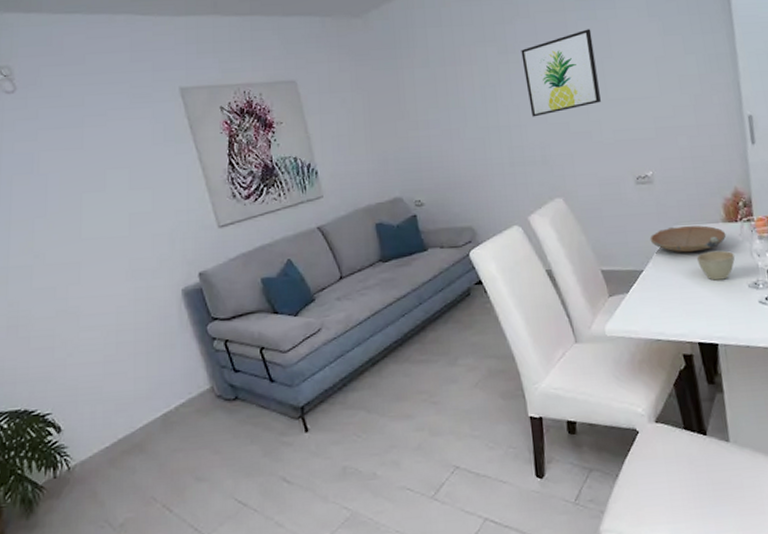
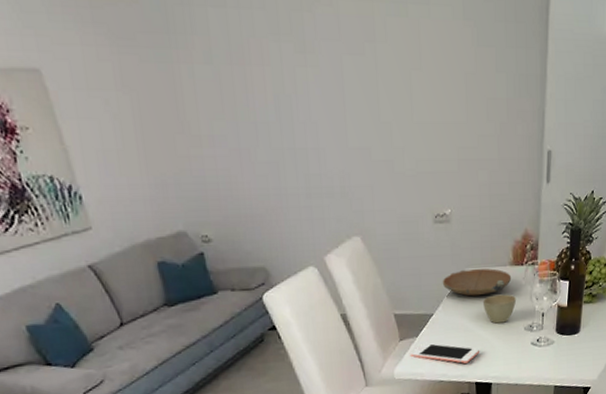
wall art: present [521,29,601,117] -> none [321,29,406,139]
cell phone: none [621,299,700,322] -> present [410,342,480,364]

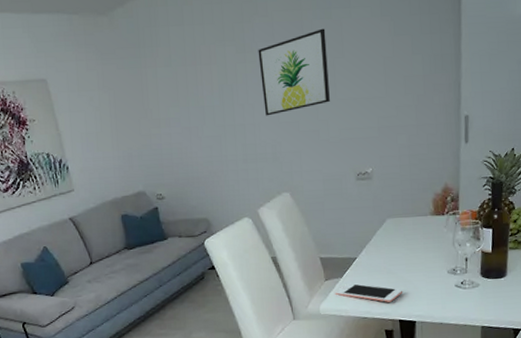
wall art: none [321,29,406,139] -> present [258,28,330,116]
bowl: present [442,268,512,297] -> none [364,218,433,243]
cup: present [482,294,517,324] -> none [404,240,439,267]

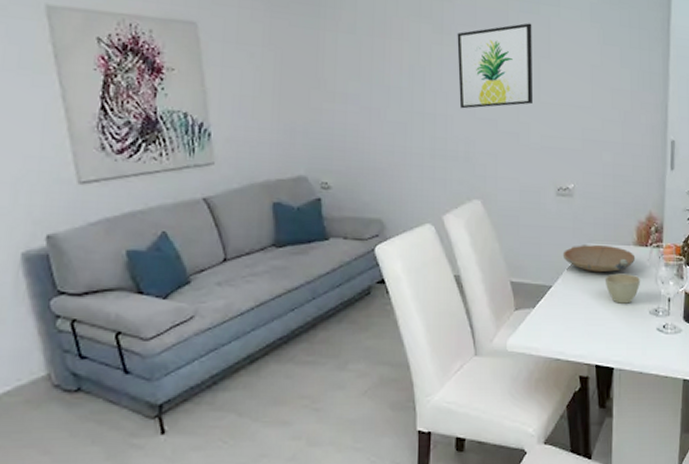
cell phone: present [334,283,403,302] -> none [525,315,601,343]
bowl: none [364,218,433,243] -> present [562,244,636,273]
cup: none [404,240,439,267] -> present [604,273,641,304]

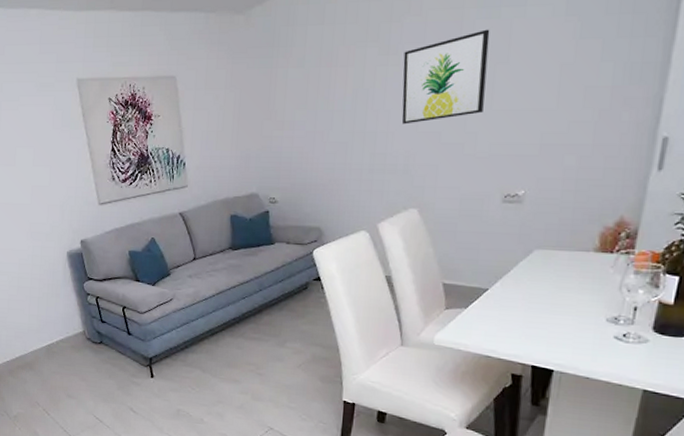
bowl: present [562,244,636,273] -> none [503,250,595,278]
cup: present [604,273,641,304] -> none [552,279,600,310]

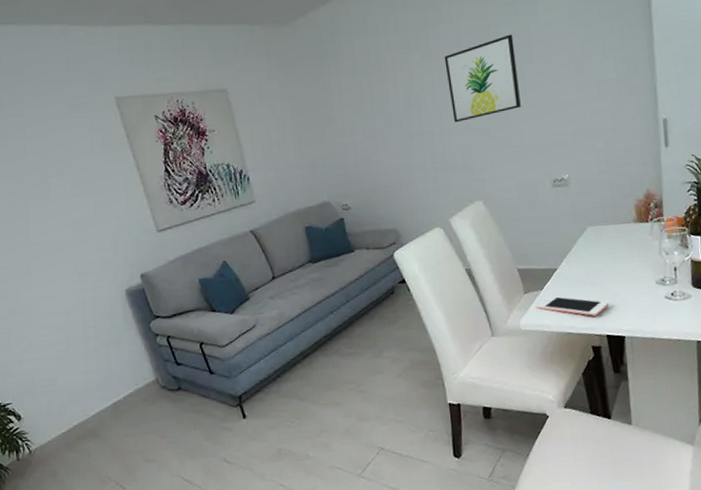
cell phone: none [455,315,543,344] -> present [535,295,609,316]

